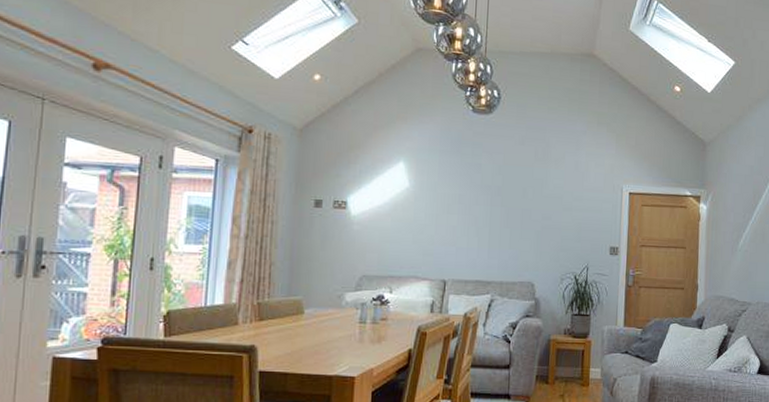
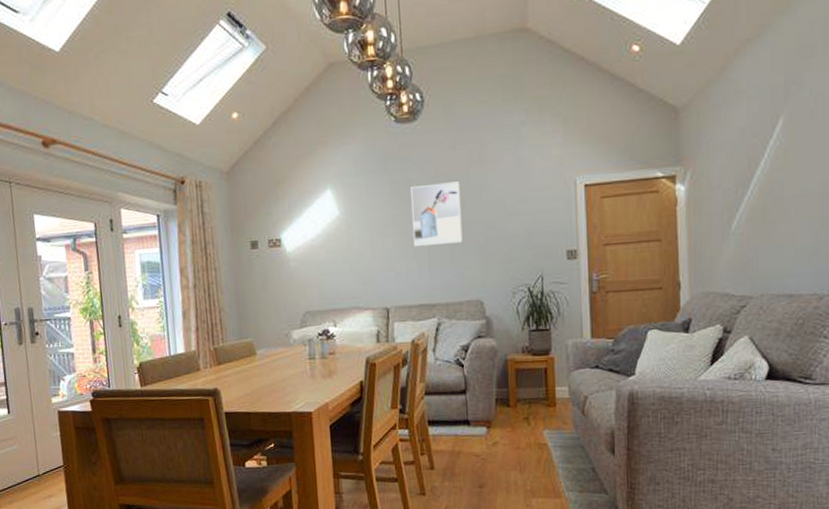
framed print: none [477,171,525,228] -> present [411,181,463,247]

